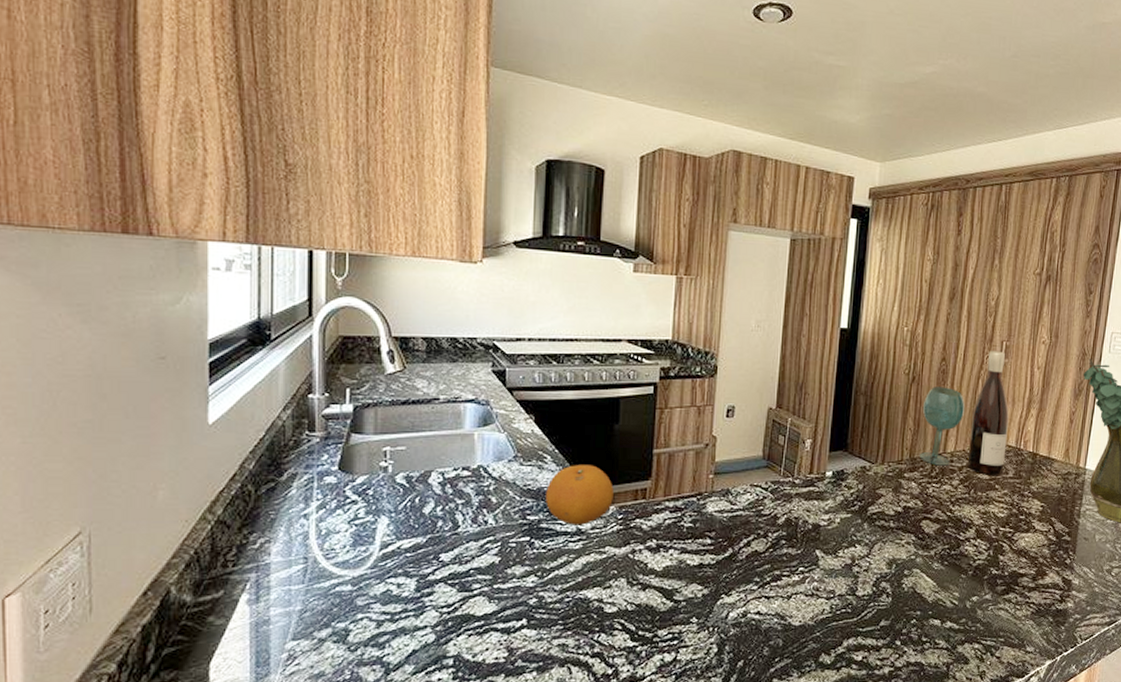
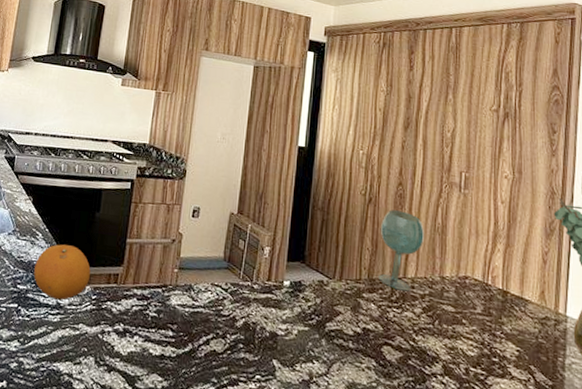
bottle: present [967,350,1009,475] -> none [430,180,472,309]

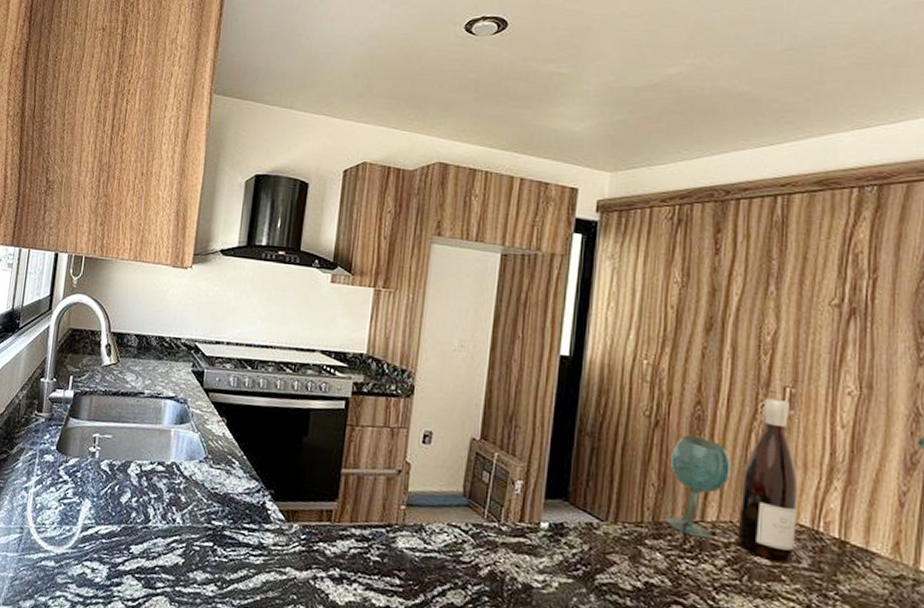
fruit: present [34,244,91,300] -> none [231,474,298,540]
bottle: none [430,180,472,309] -> present [737,397,798,563]

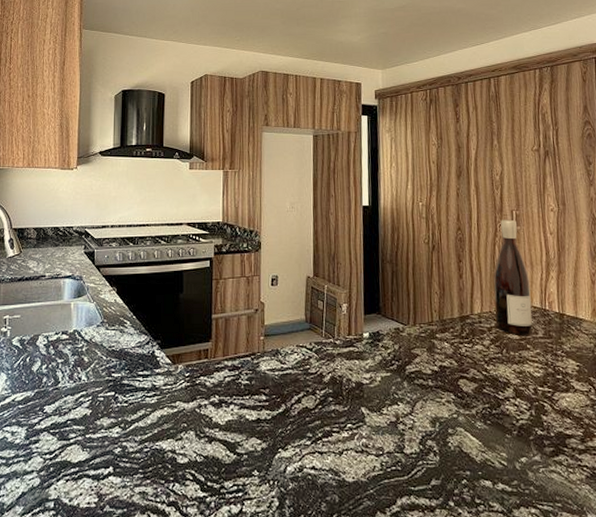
wine glass: present [666,435,732,539] -> none [445,253,486,327]

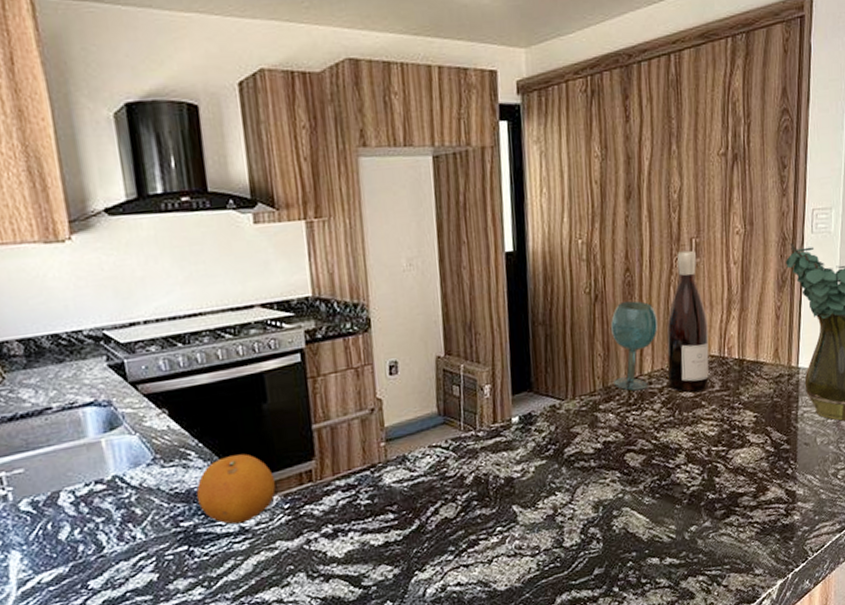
fruit: none [127,329,181,382] -> present [196,454,276,525]
wine glass: none [445,253,486,327] -> present [610,301,659,391]

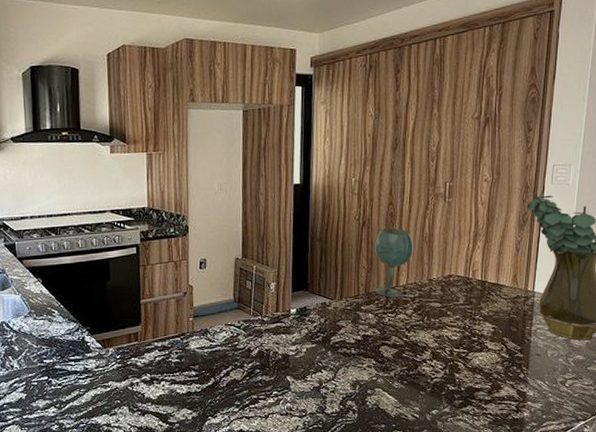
fruit: present [196,454,276,525] -> none [57,316,111,366]
bottle: present [666,250,709,393] -> none [419,191,456,303]

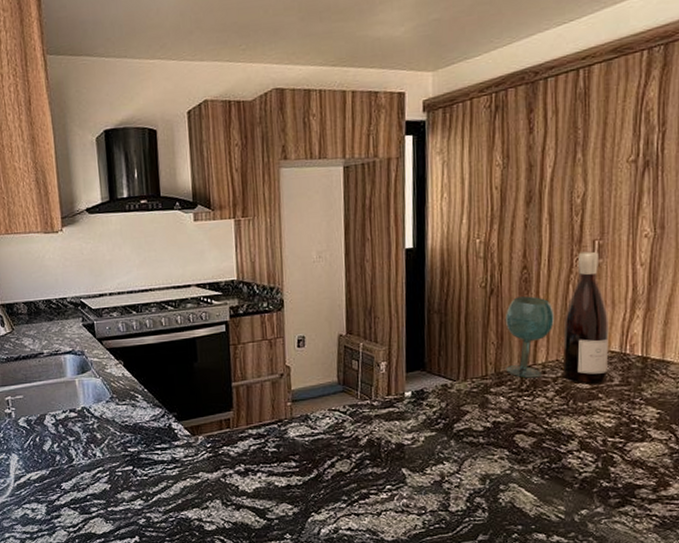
bottle: none [419,191,456,303] -> present [562,251,609,384]

